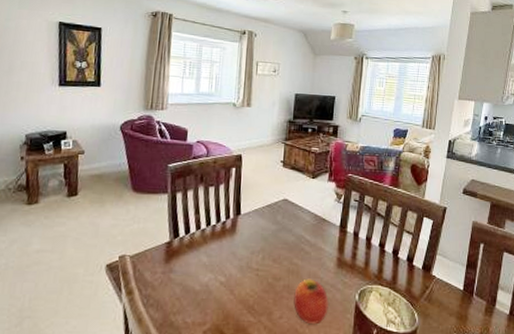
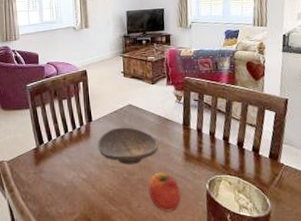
decorative bowl: none [243,224,311,268] -> present [98,127,158,165]

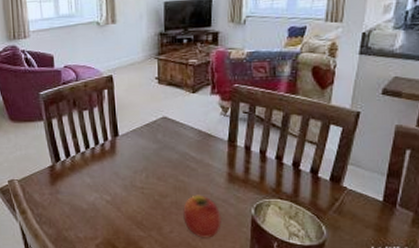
decorative bowl: present [98,127,158,165] -> none [125,143,197,186]

